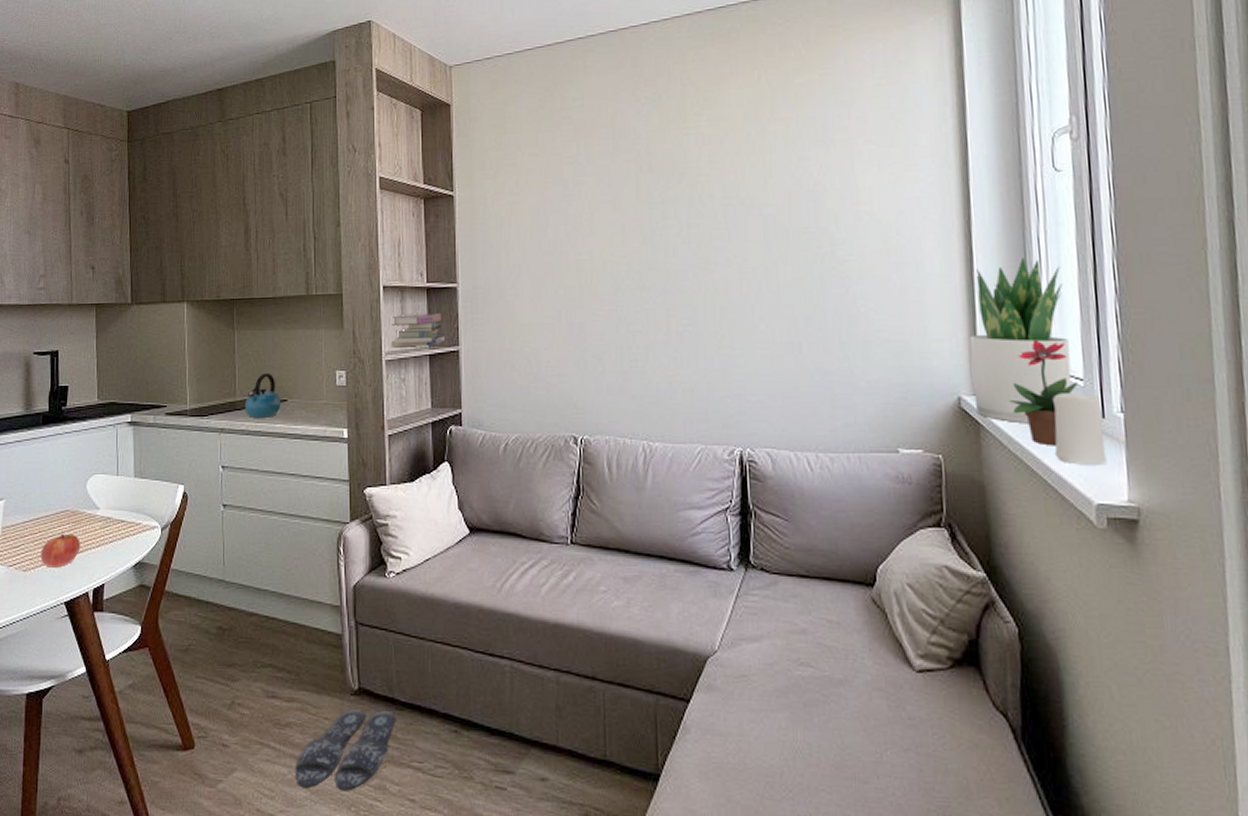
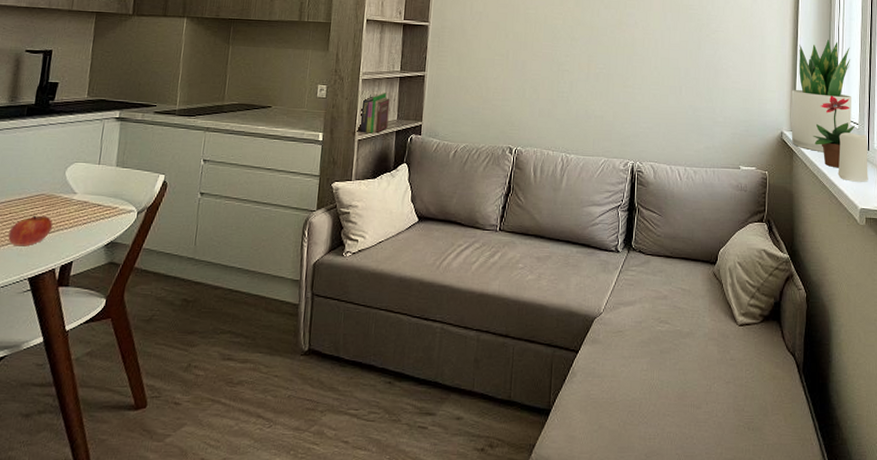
kettle: present [244,372,282,418] -> none [231,82,266,120]
slippers: present [295,708,396,791] -> none [241,366,339,438]
books: none [376,375,421,427] -> present [348,93,390,134]
books: present [392,312,446,348] -> none [369,43,415,71]

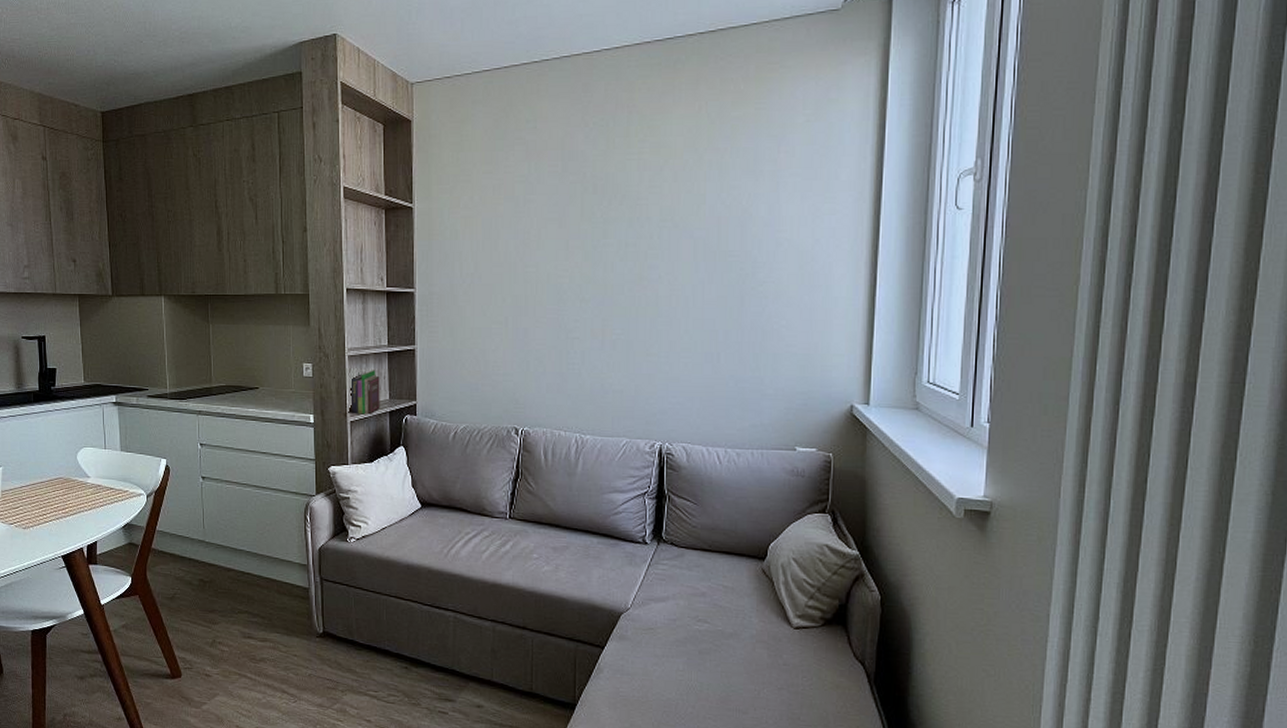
fruit: present [8,215,53,247] -> none [38,497,74,527]
planter: present [790,39,852,152] -> none [863,285,952,430]
potted flower: present [813,95,855,168] -> none [895,358,954,449]
candle: present [838,132,868,183] -> none [927,405,972,467]

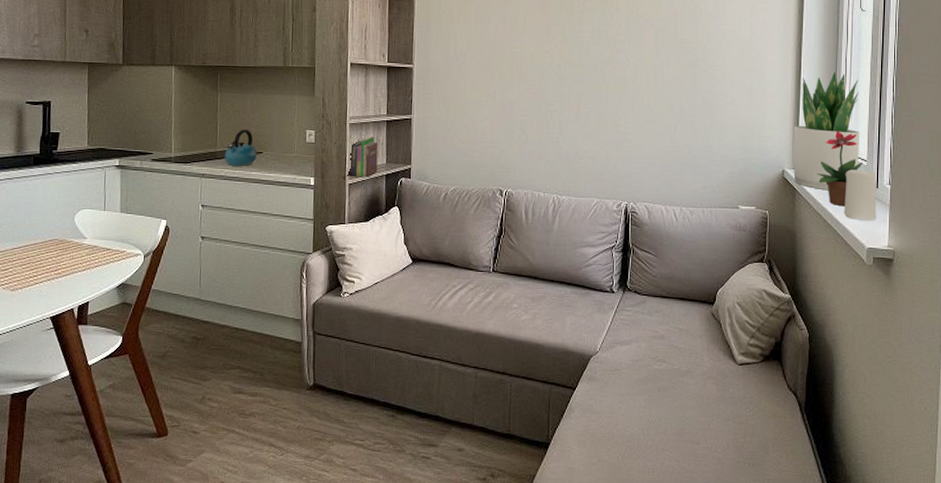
kettle: none [219,362,254,403] -> present [224,129,258,166]
planter: none [863,285,952,430] -> present [792,71,860,191]
potted flower: none [895,358,954,449] -> present [817,131,863,207]
candle: none [927,405,972,467] -> present [843,170,877,222]

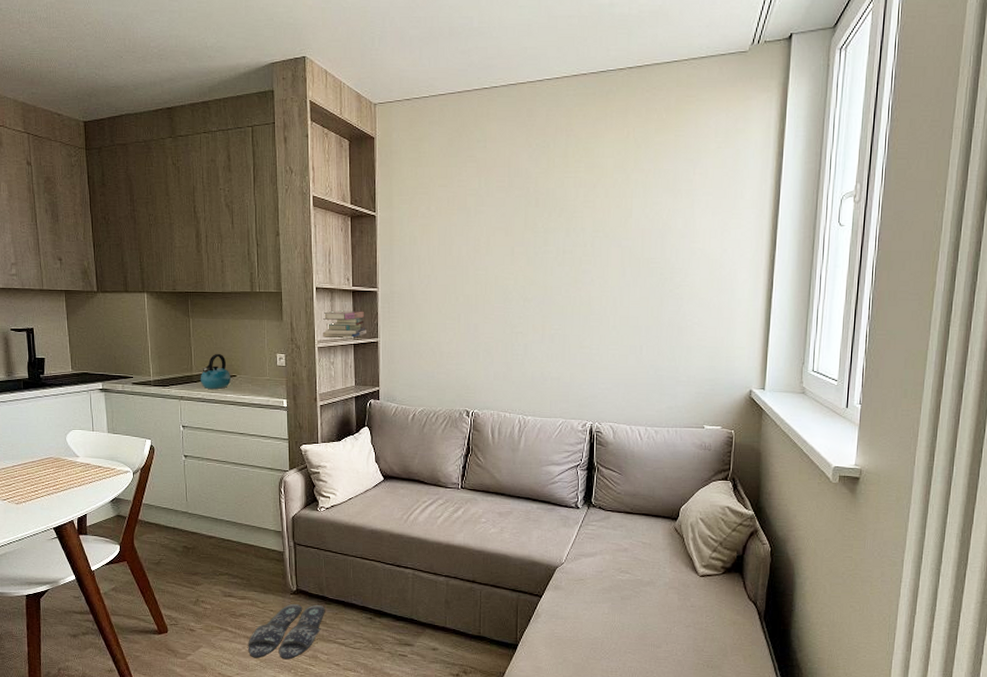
slippers: none [256,400,344,465] -> present [248,603,325,660]
books: present [338,137,378,178] -> none [310,360,347,399]
books: none [355,86,401,114] -> present [323,310,367,338]
planter: present [792,71,860,191] -> none [760,289,833,410]
potted flower: present [817,131,863,207] -> none [785,350,833,426]
candle: present [843,170,877,222] -> none [811,389,847,441]

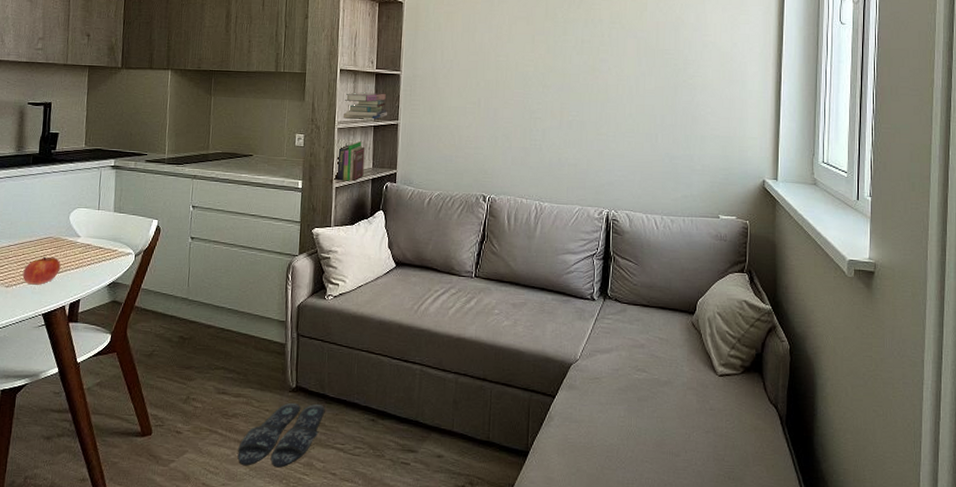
fruit: none [30,475,65,502] -> present [22,256,61,285]
kettle: present [200,353,232,389] -> none [215,132,248,168]
books: none [310,360,347,399] -> present [326,141,365,182]

